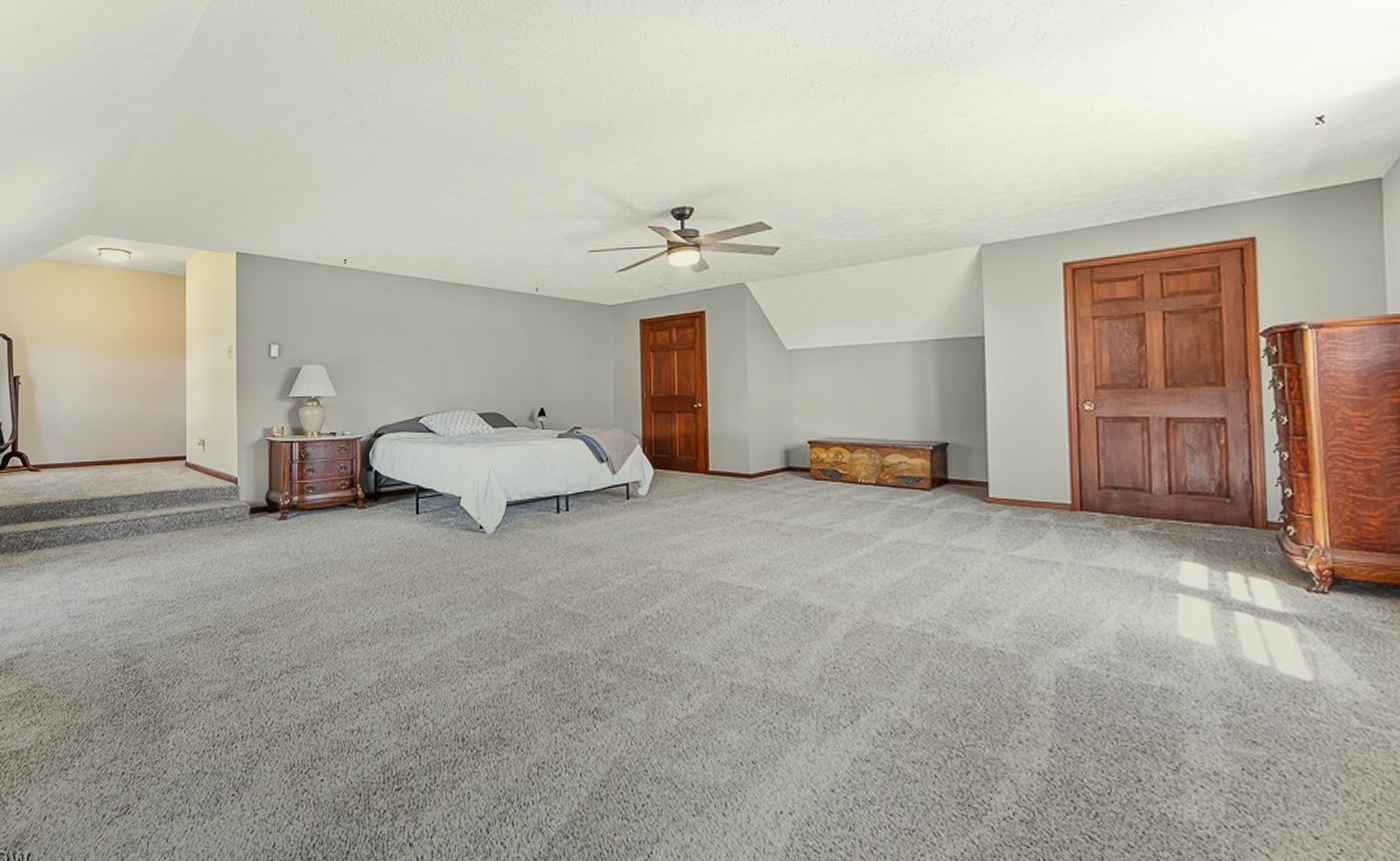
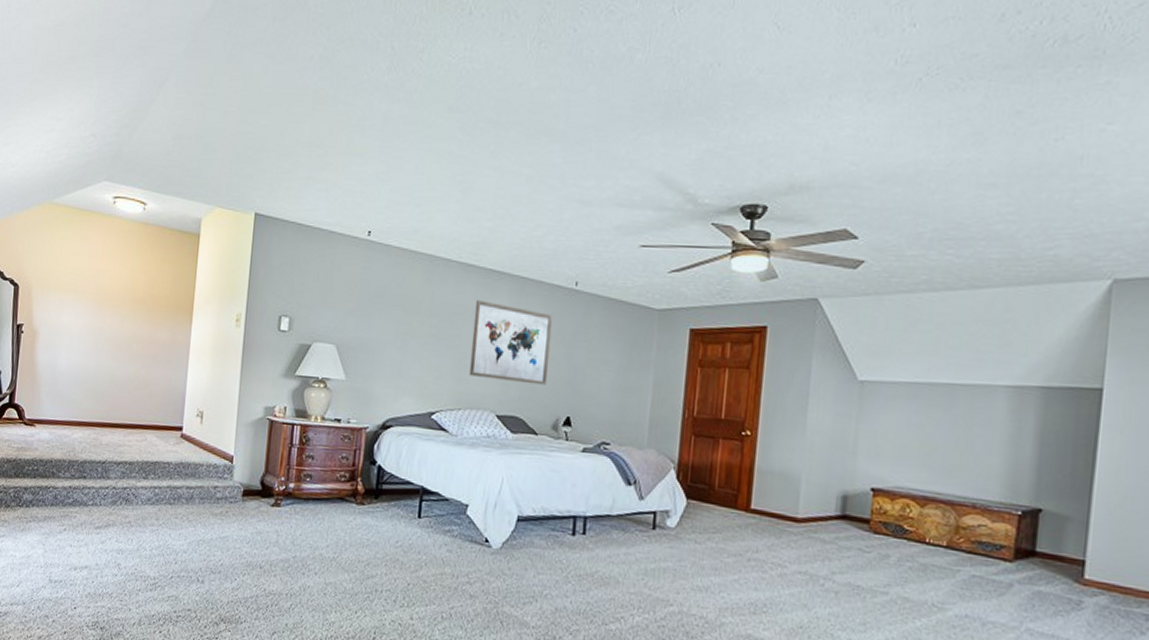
wall art: none [448,312,520,382] -> present [469,300,553,385]

